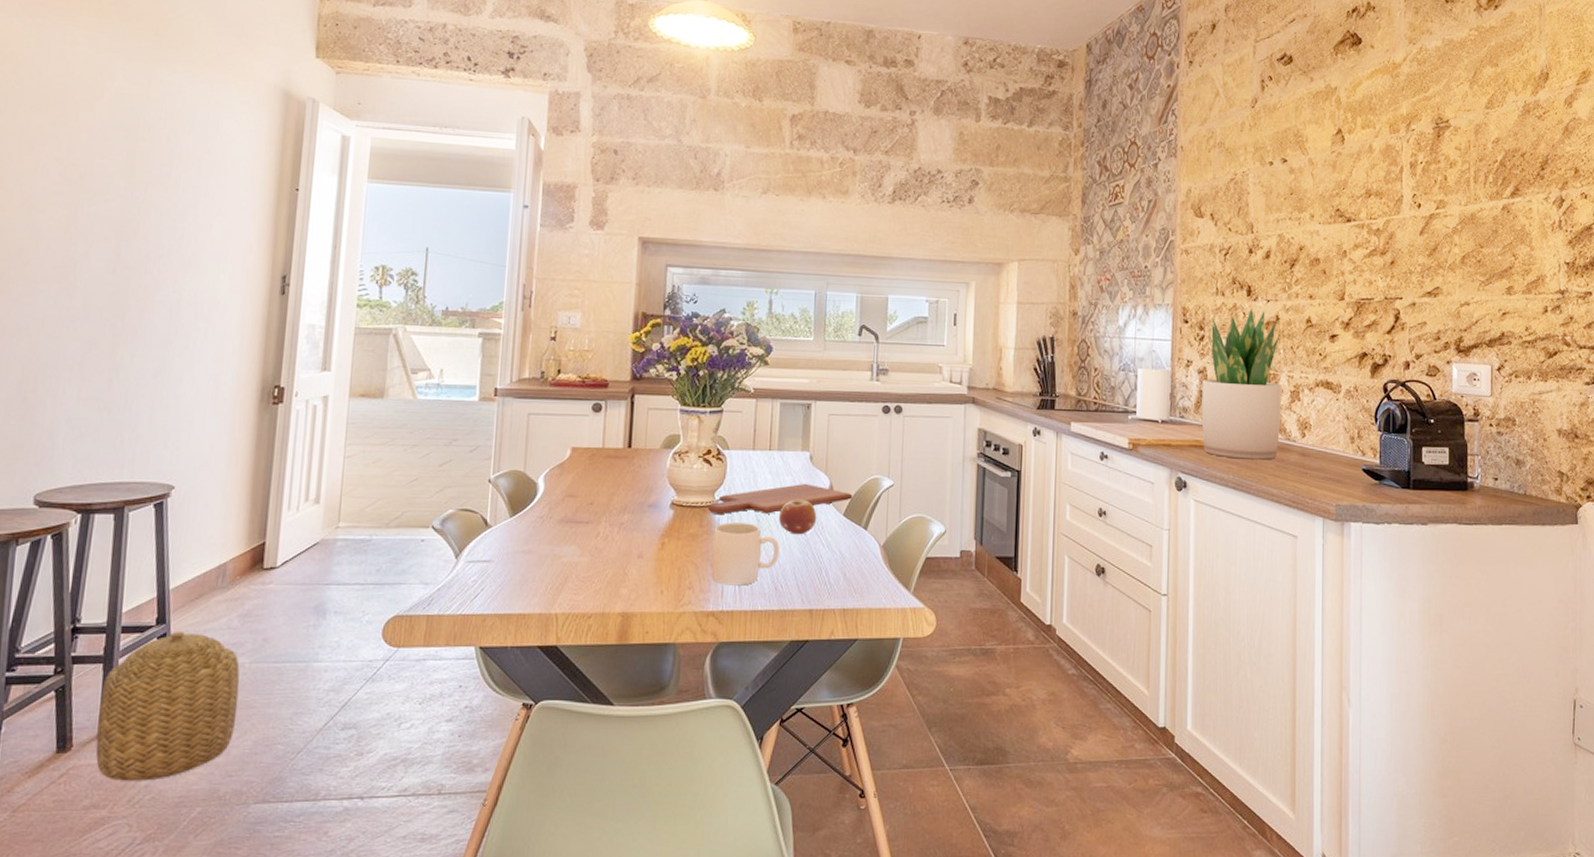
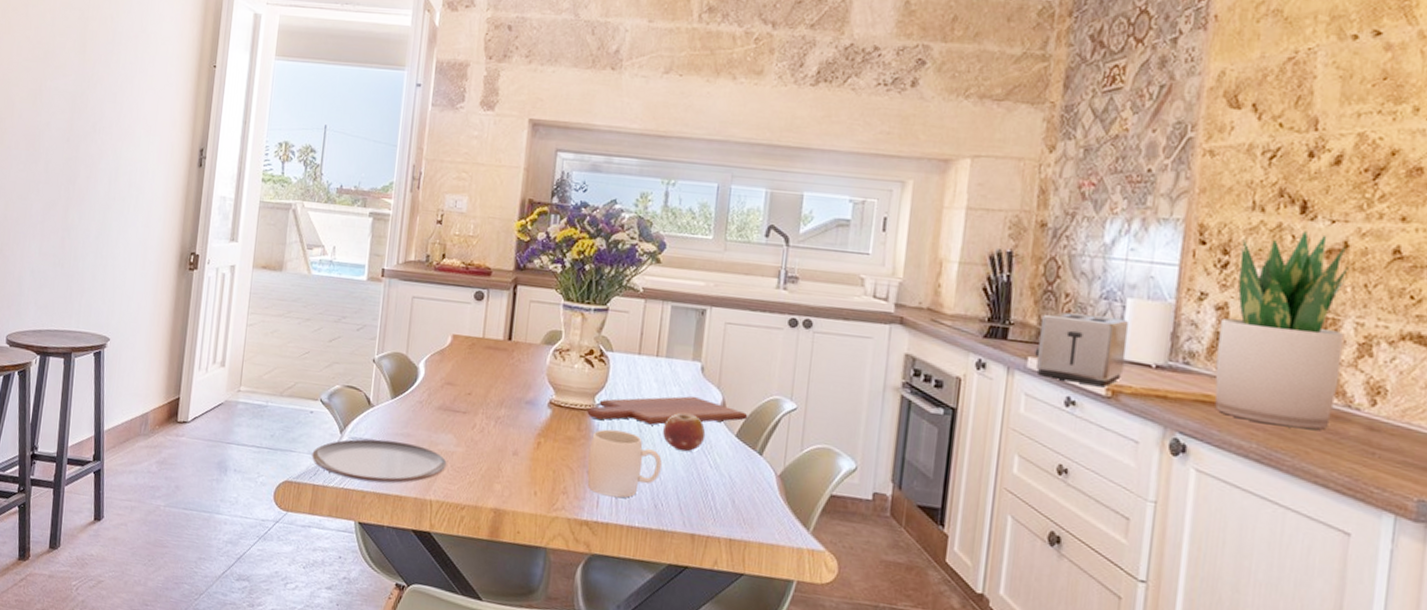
basket: present [95,632,240,781] -> none [46,469,157,597]
plate: none [424,559,572,605] -> present [312,439,447,484]
toaster: none [1075,383,1141,442] -> present [1034,312,1130,388]

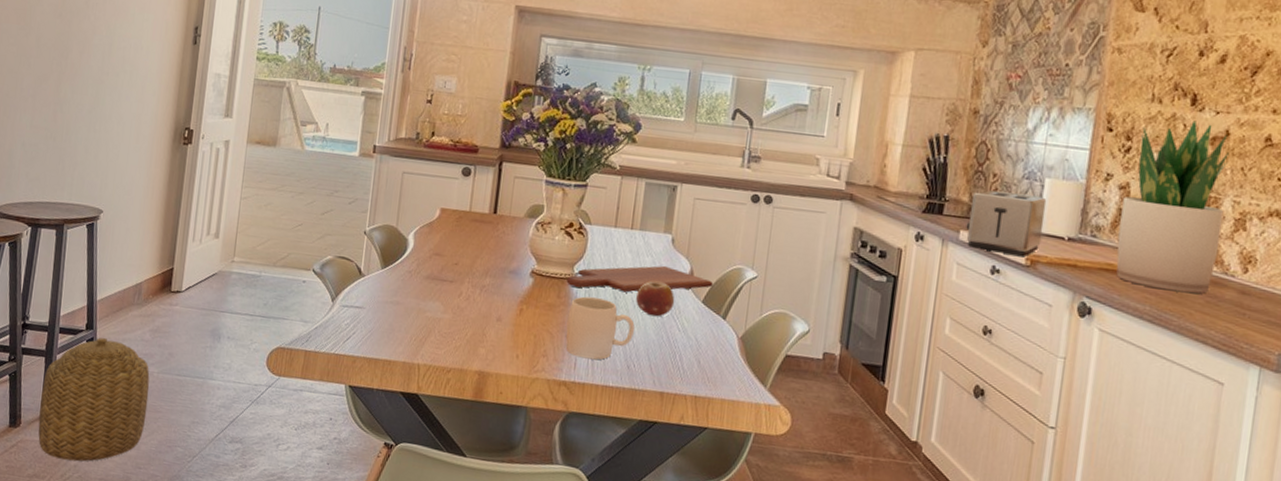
basket: none [46,469,157,597] -> present [38,337,150,462]
plate: present [312,439,447,484] -> none [304,306,435,350]

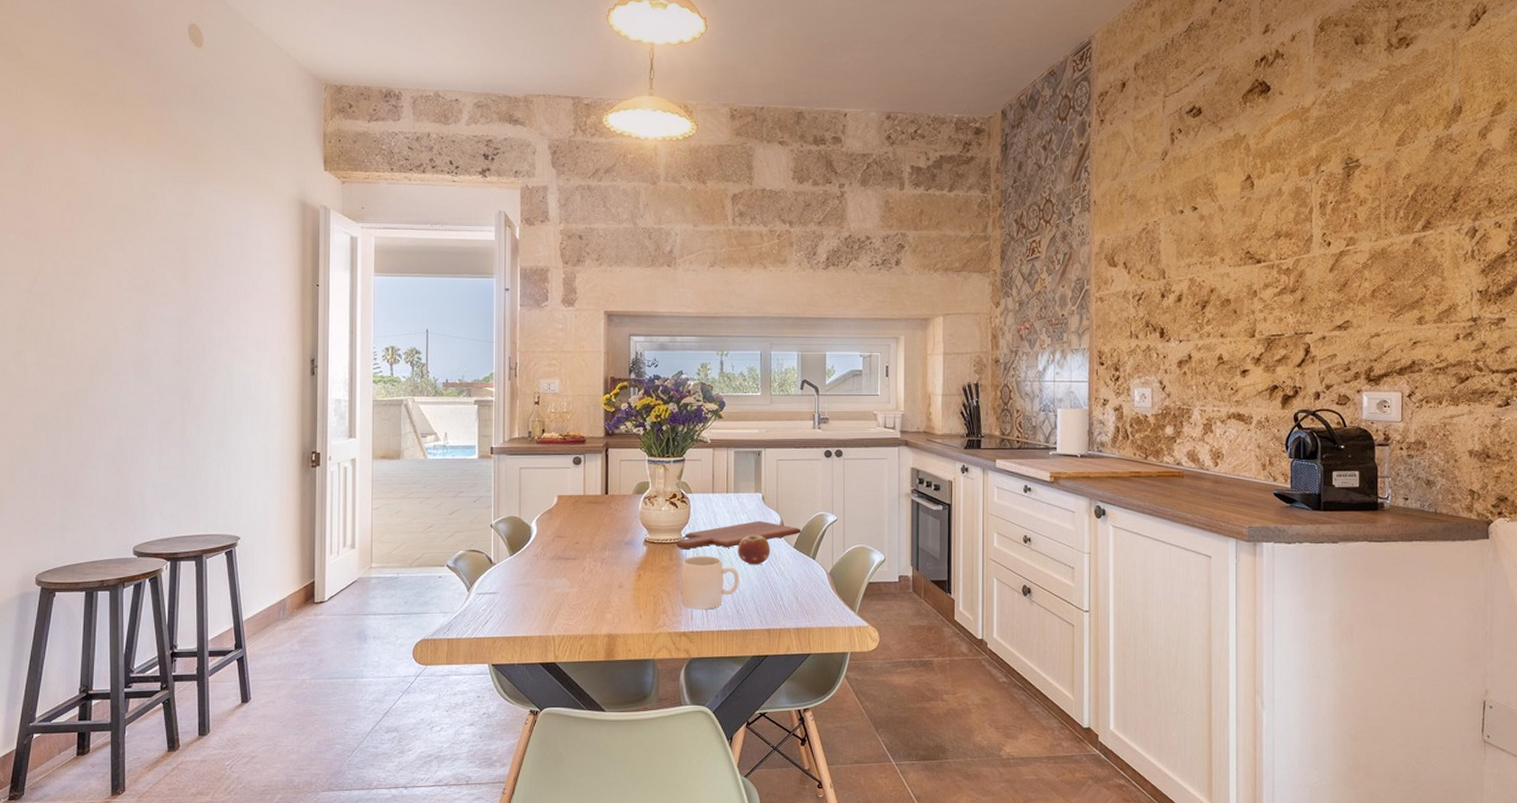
basket: present [38,337,150,462] -> none [197,655,303,774]
toaster: present [966,190,1047,257] -> none [1000,424,1061,476]
planter: present [1116,120,1229,294] -> none [1118,349,1195,488]

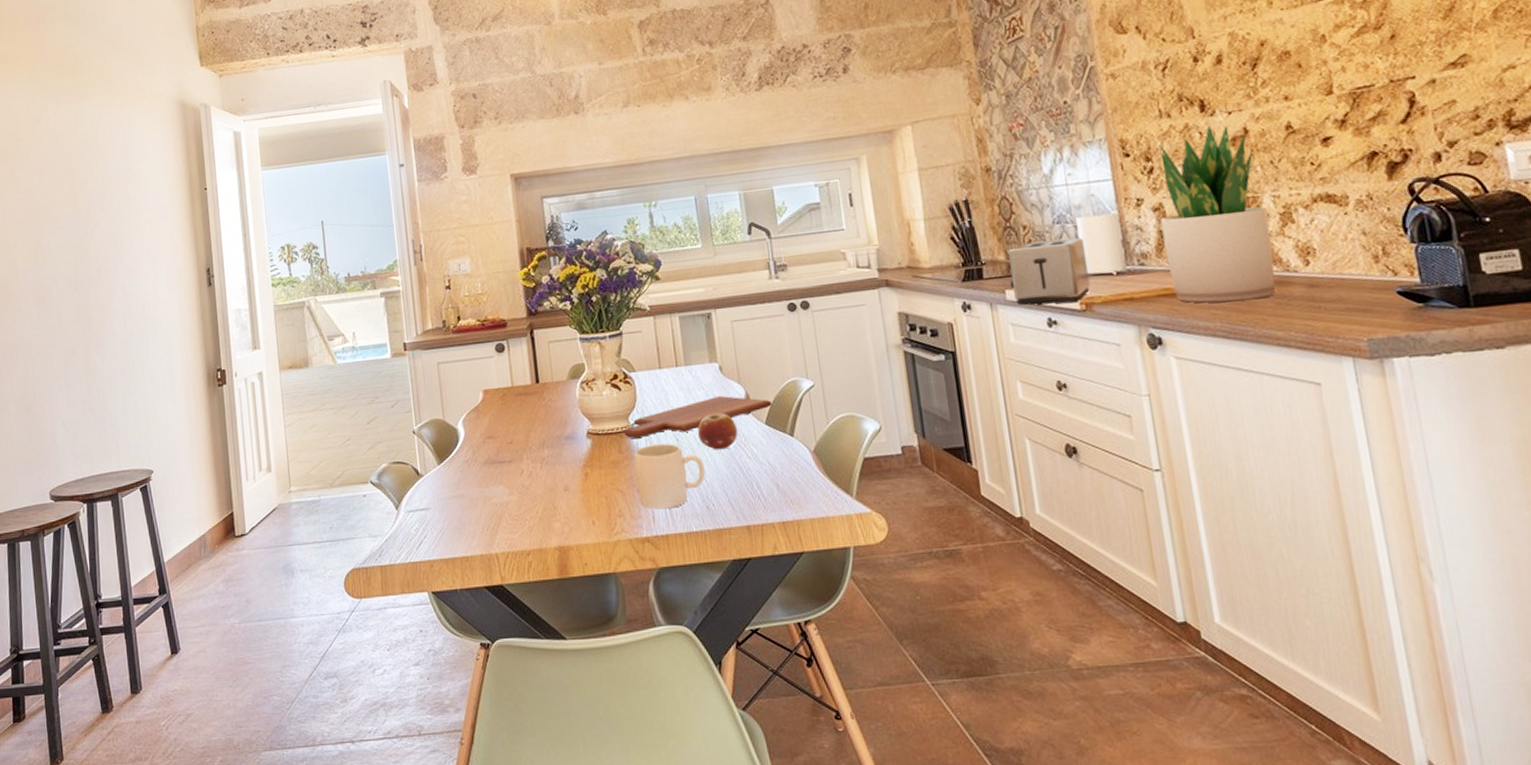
toaster: none [1000,424,1061,476] -> present [1007,237,1091,305]
planter: none [1118,349,1195,488] -> present [1159,125,1276,303]

